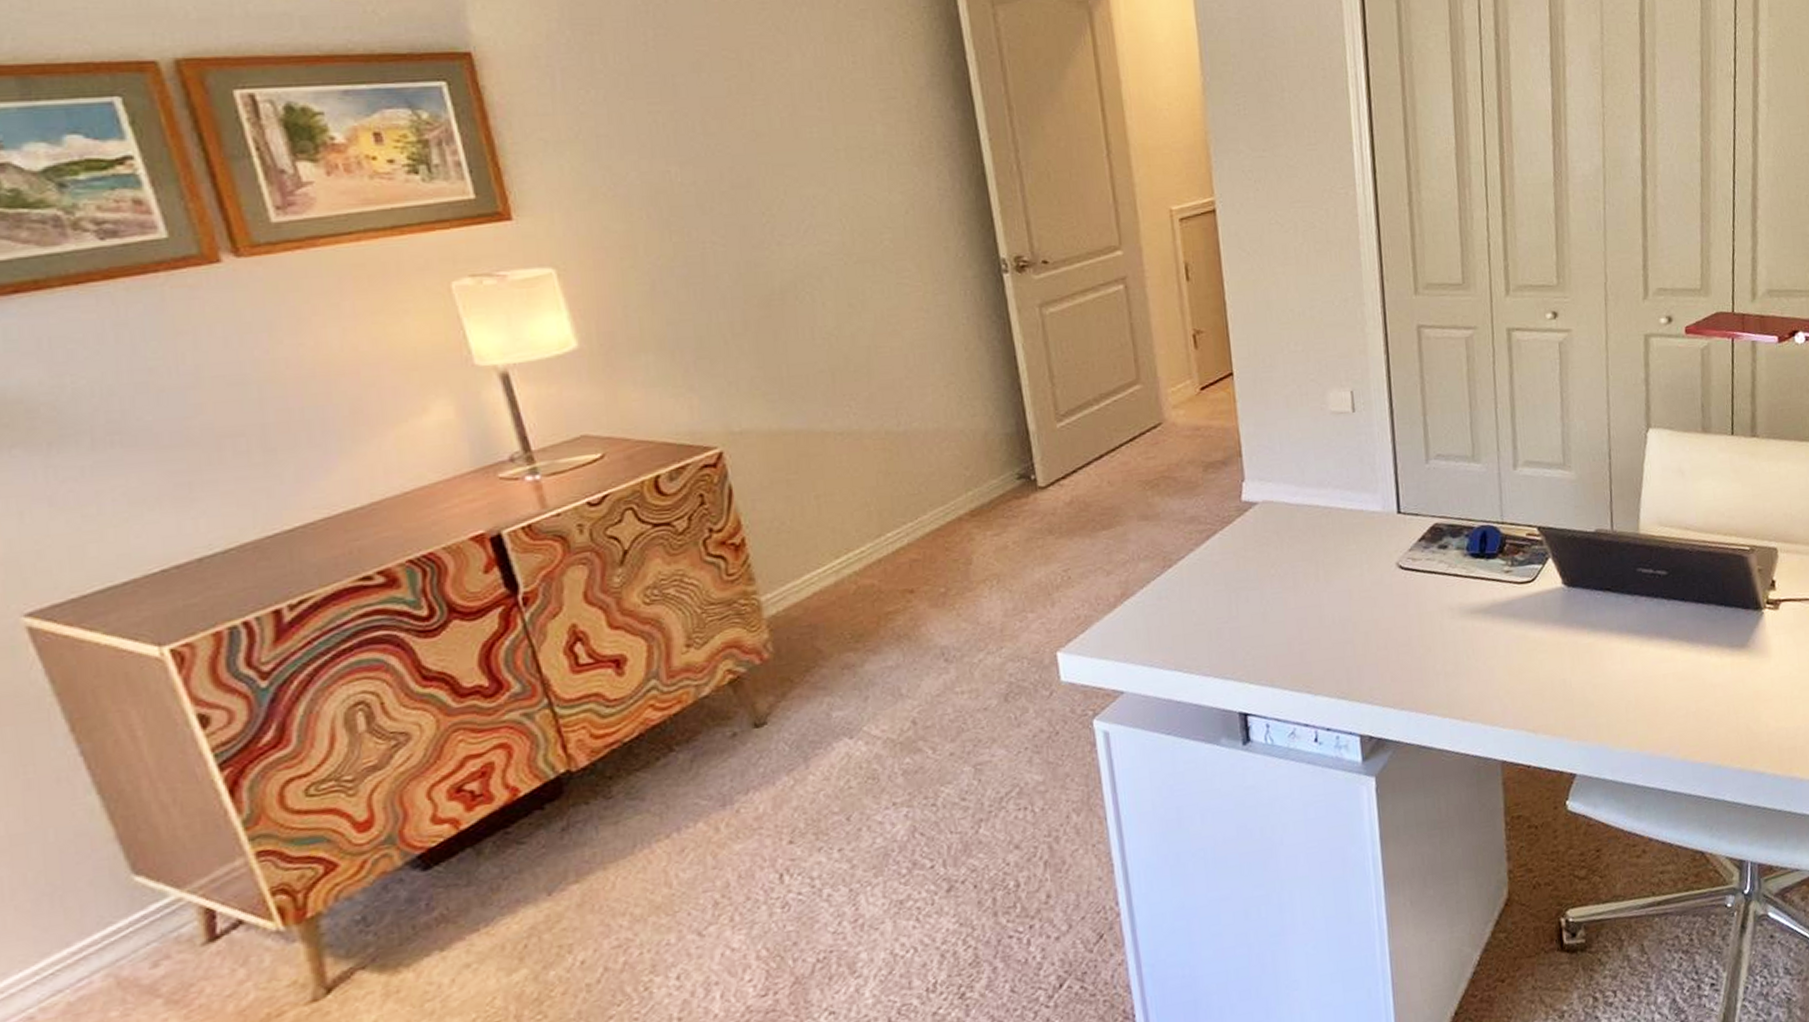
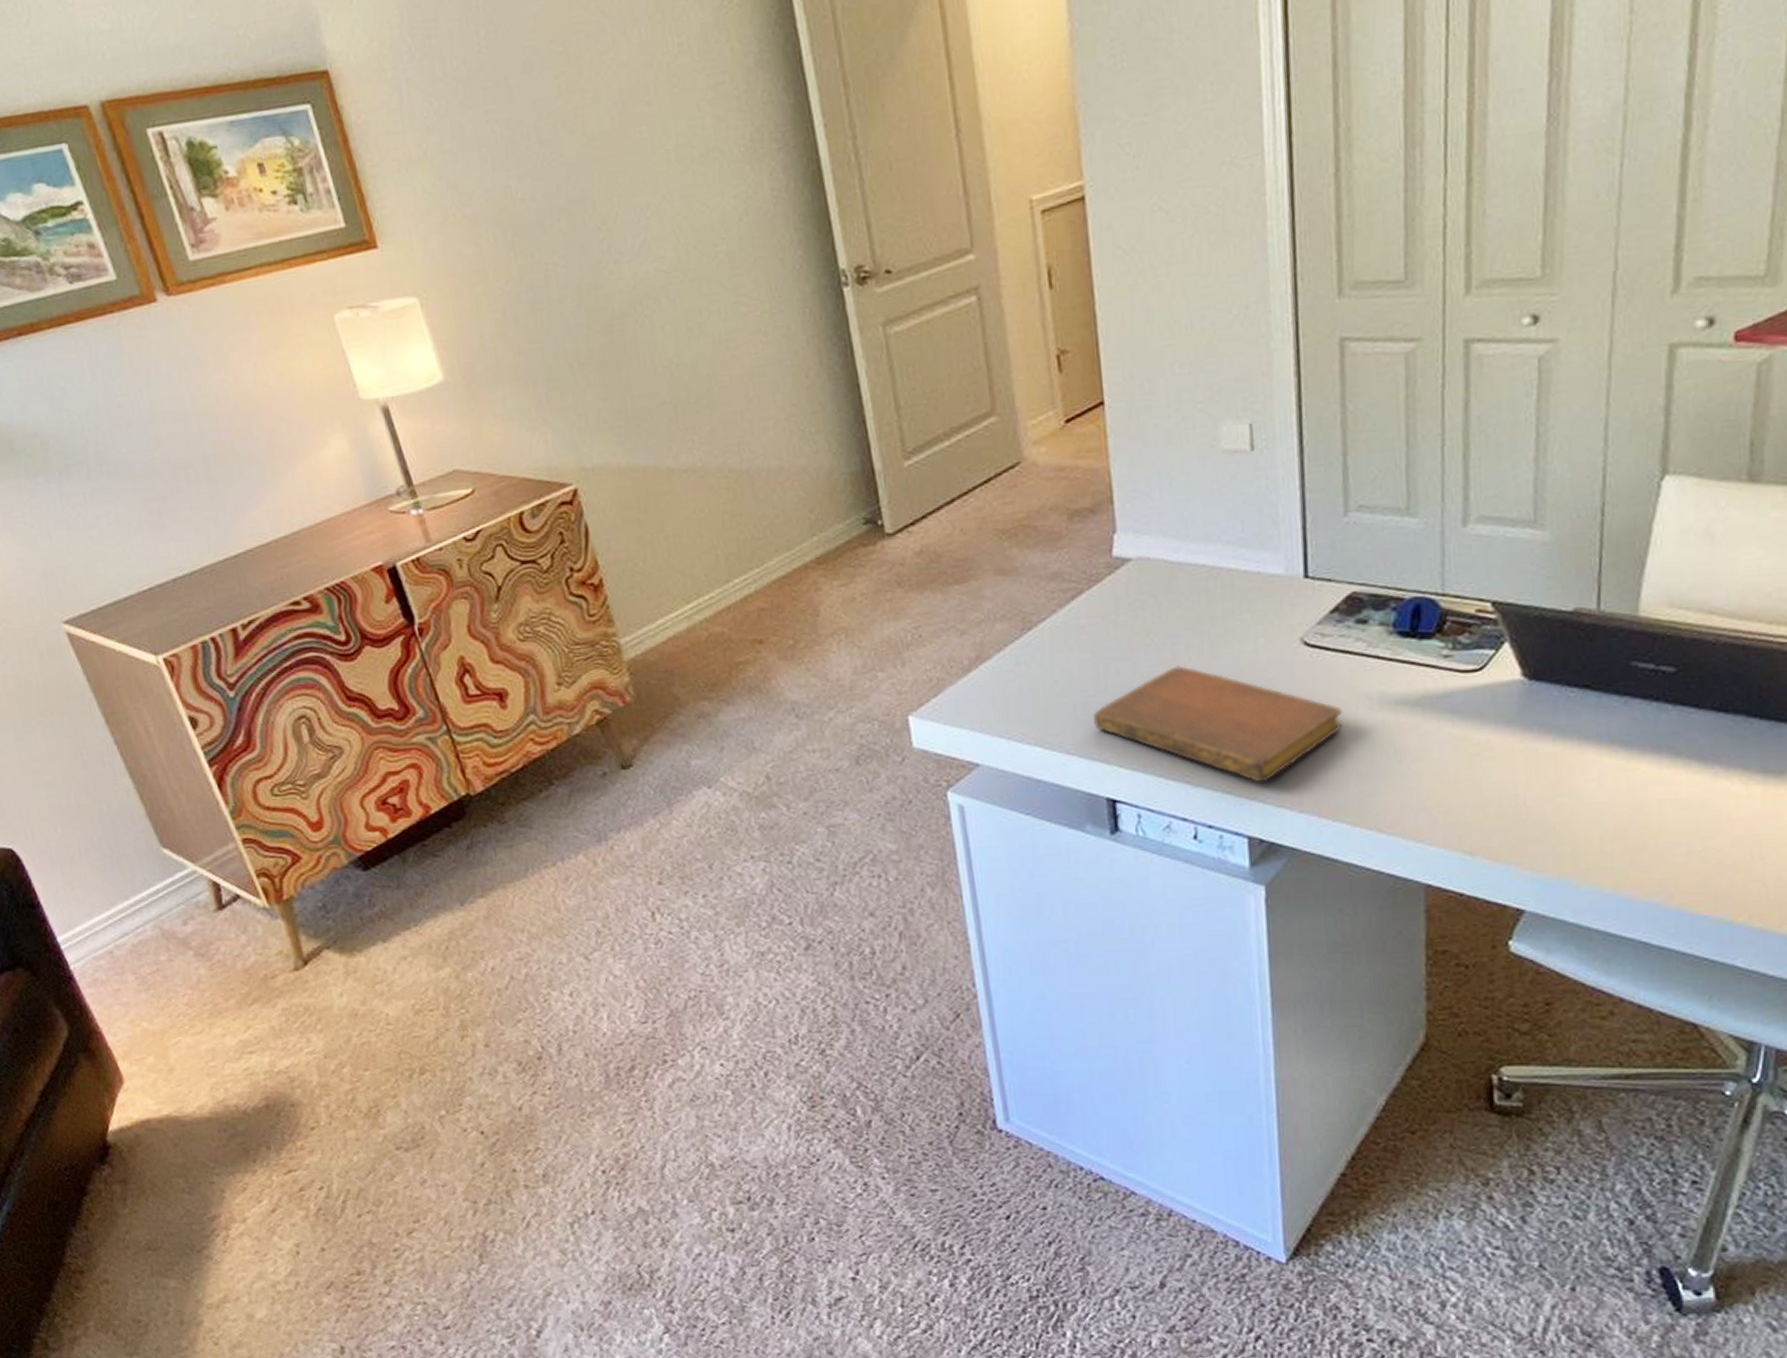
notebook: none [1227,591,1431,688] -> present [1093,666,1342,783]

